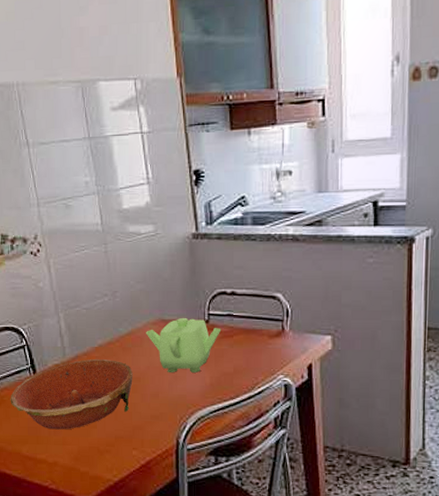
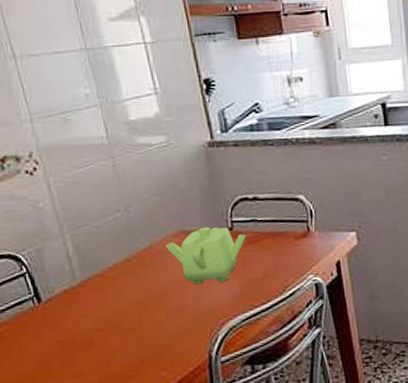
bowl: present [10,359,133,430] -> none [10,278,155,362]

